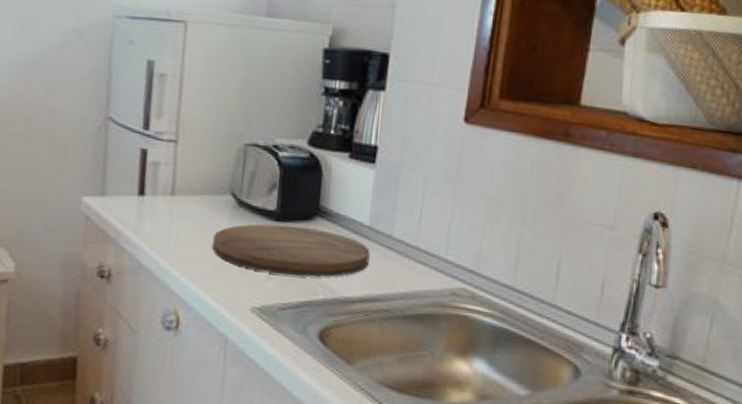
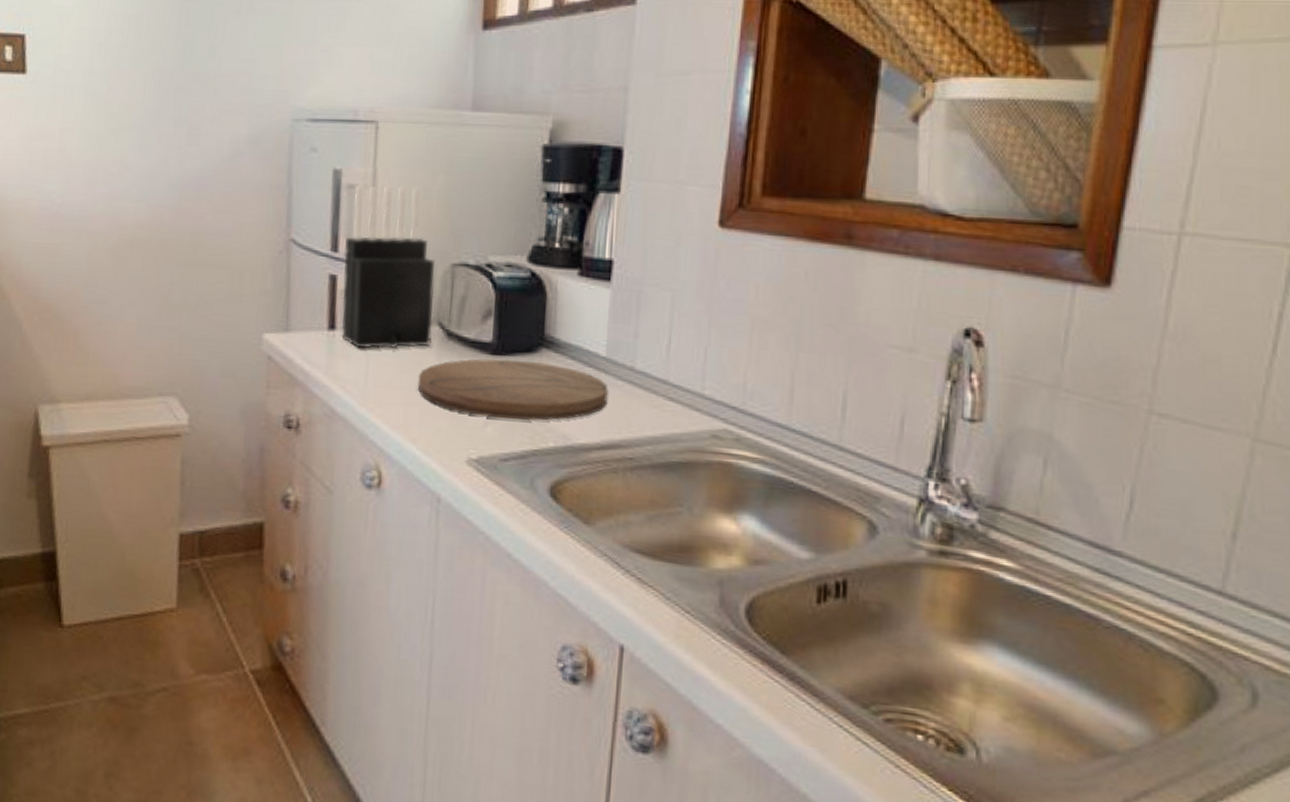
knife block: none [149,75,231,213] -> present [341,186,435,349]

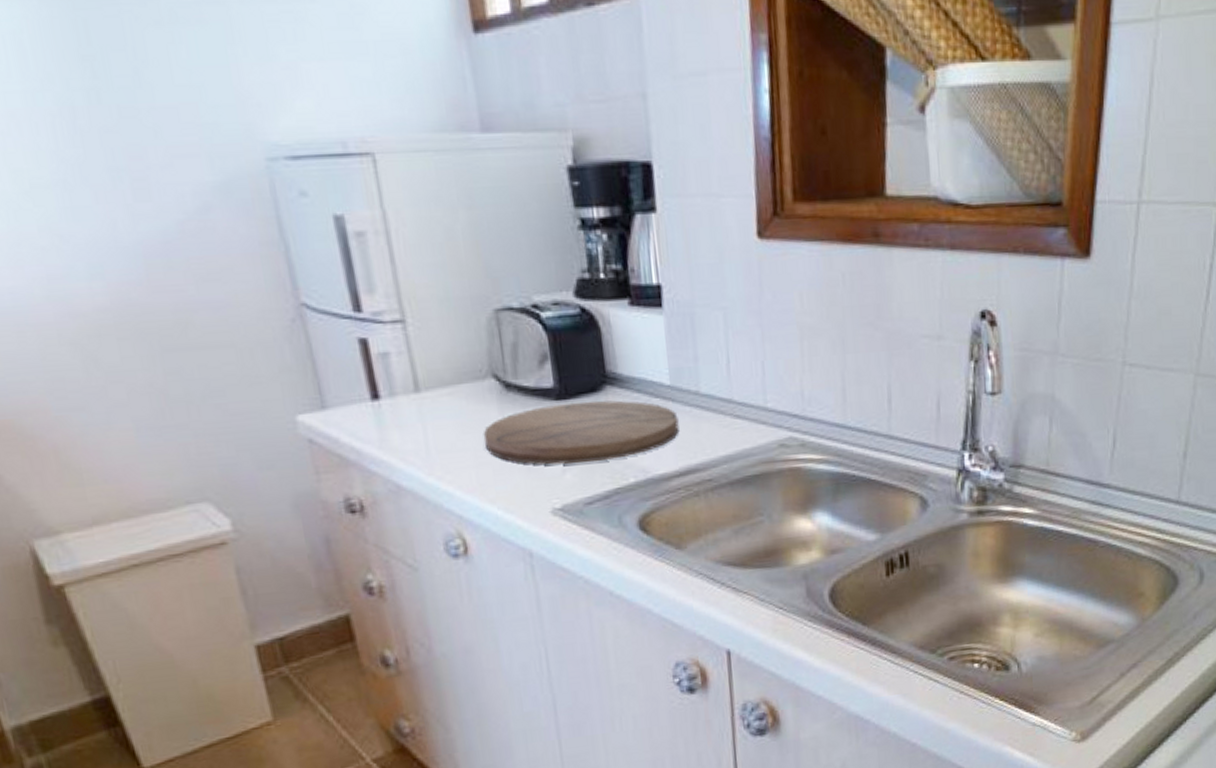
knife block: present [341,186,435,349] -> none [365,227,490,416]

